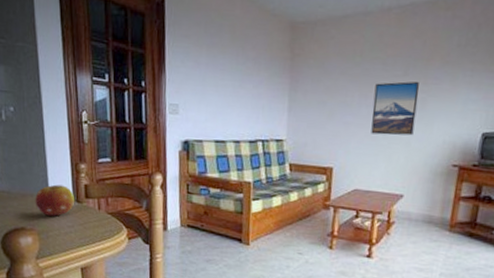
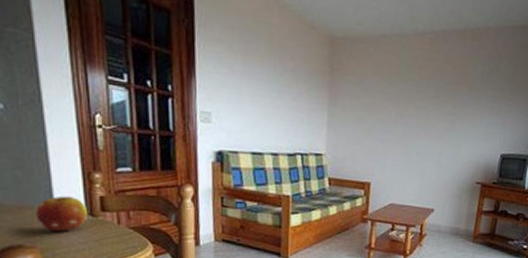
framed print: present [371,81,420,136] -> none [406,103,449,155]

